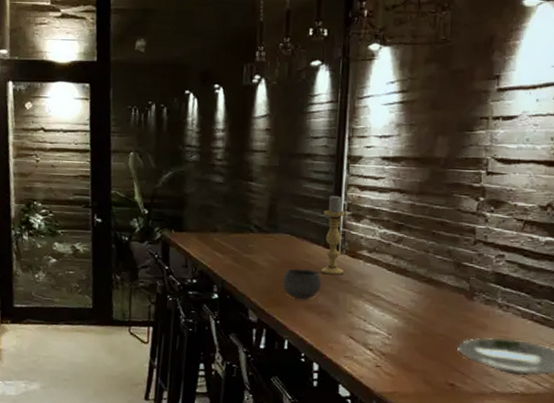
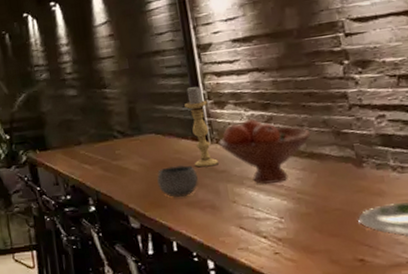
fruit bowl: none [347,236,434,301] -> present [218,119,310,185]

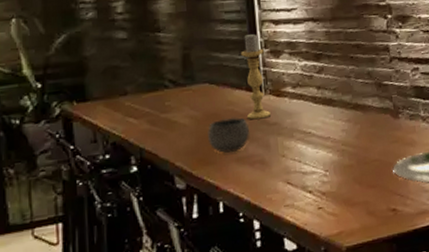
fruit bowl: present [218,119,310,185] -> none [271,69,356,137]

